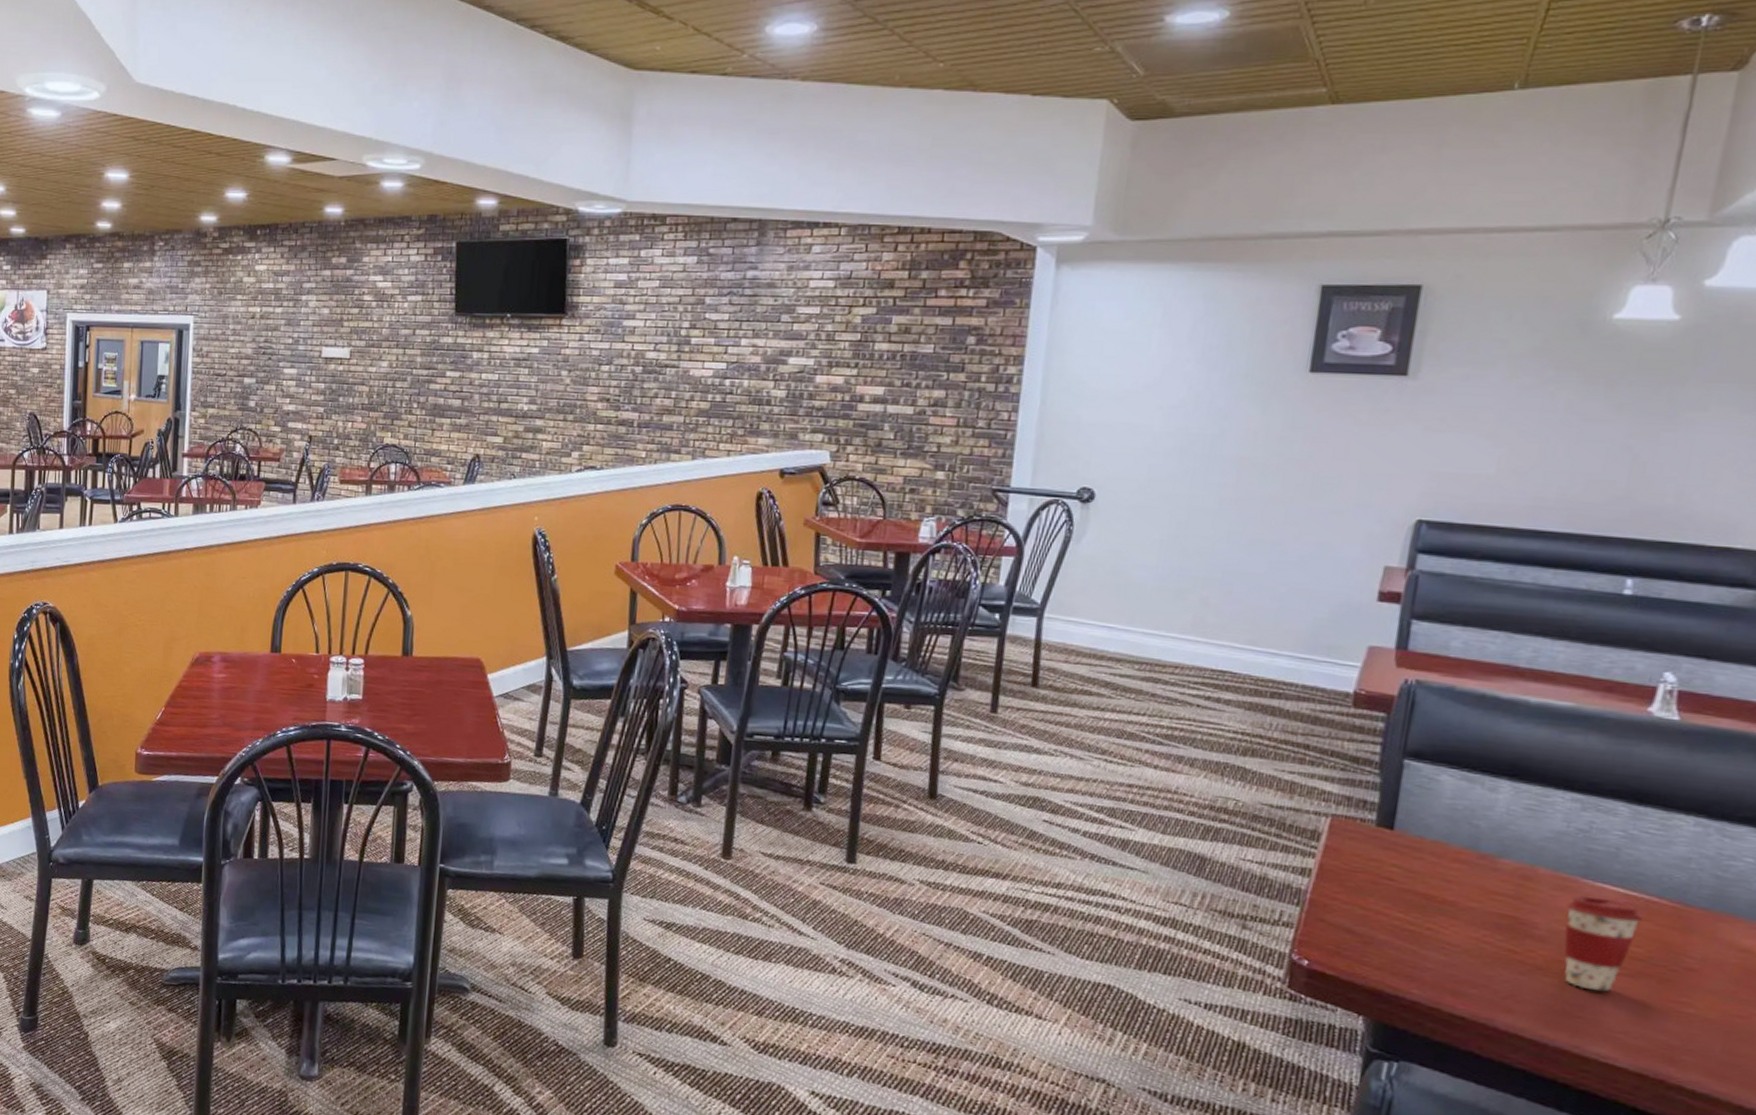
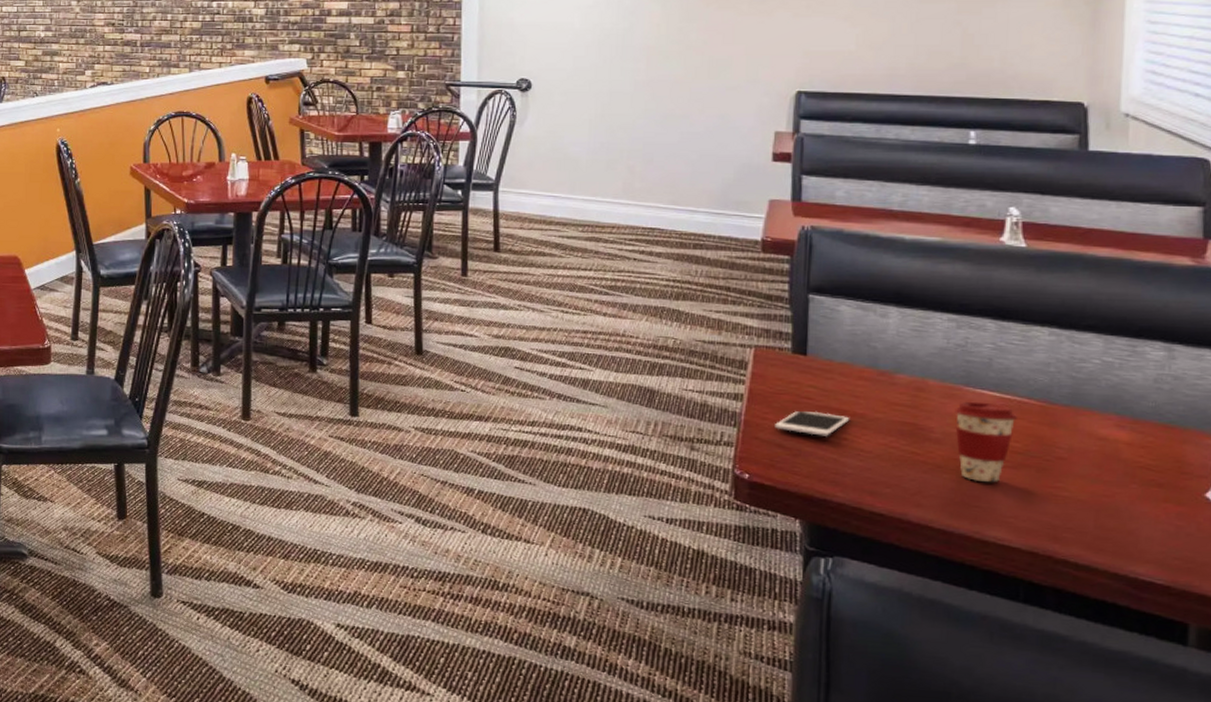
cell phone: none [1345,893,1438,925] -> present [775,411,850,436]

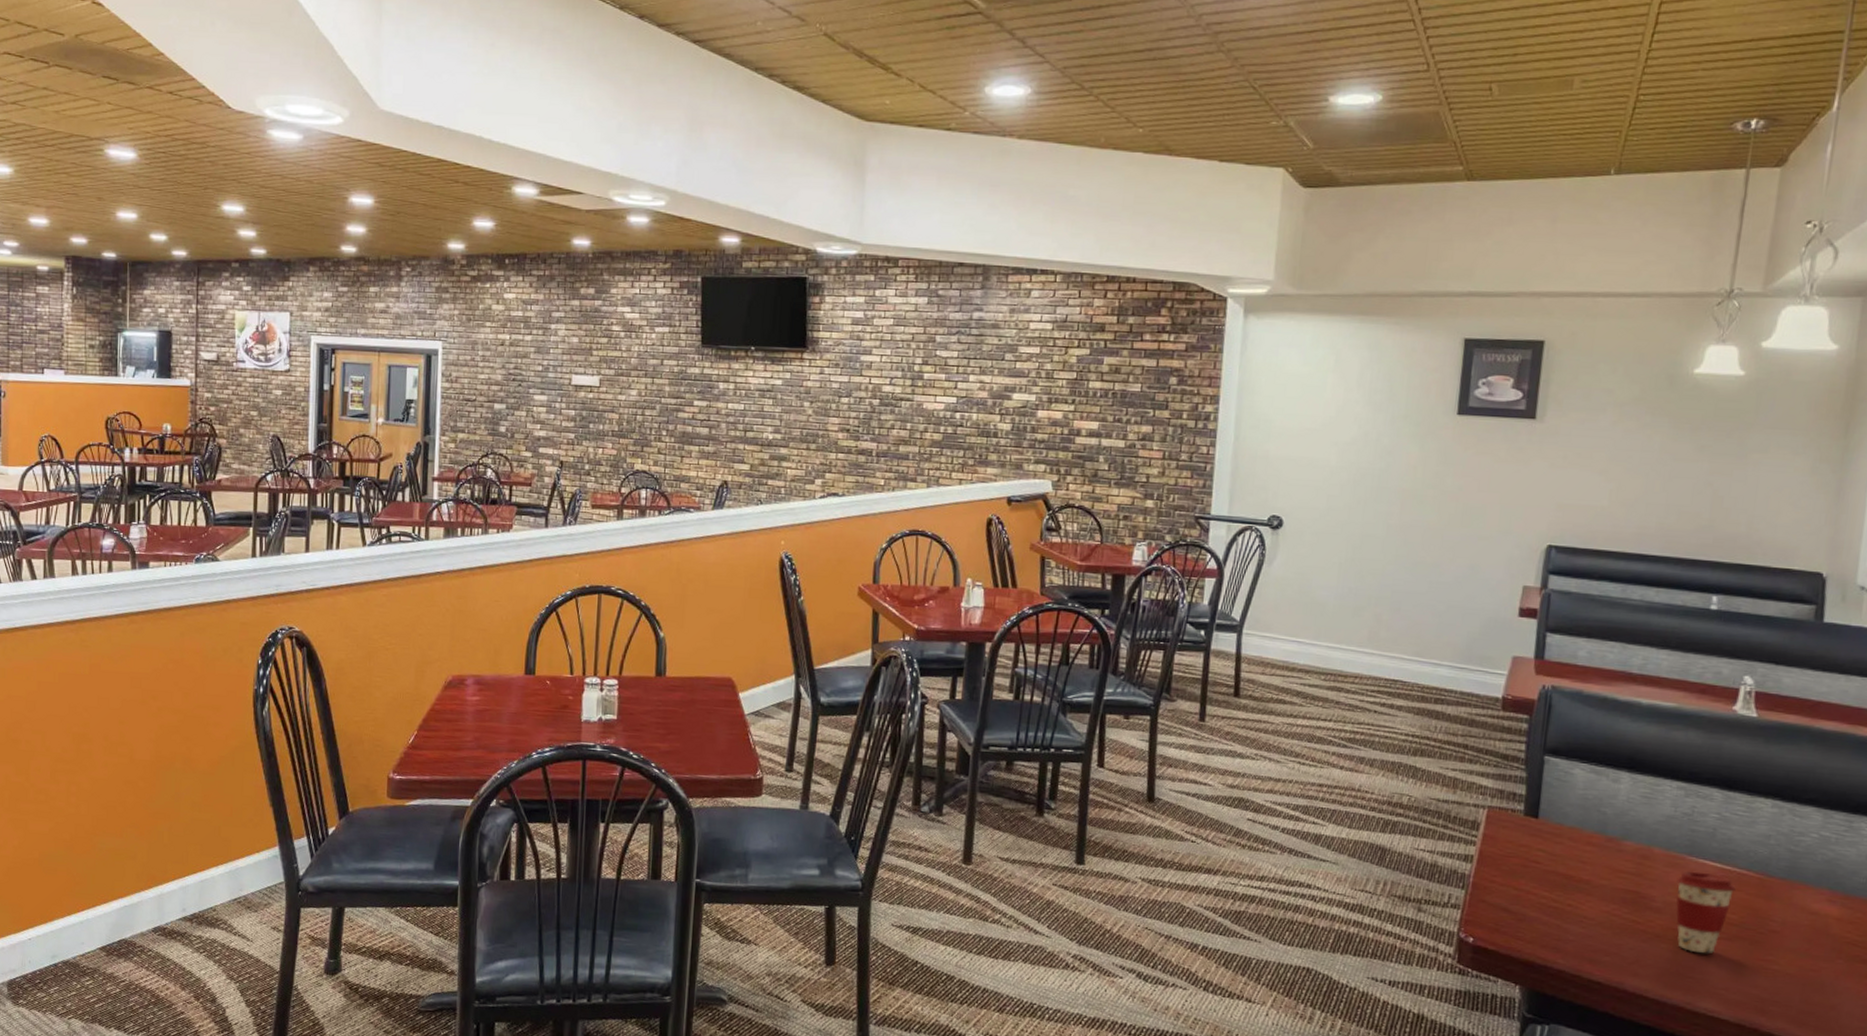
cell phone: present [775,411,850,436] -> none [1502,875,1576,902]

